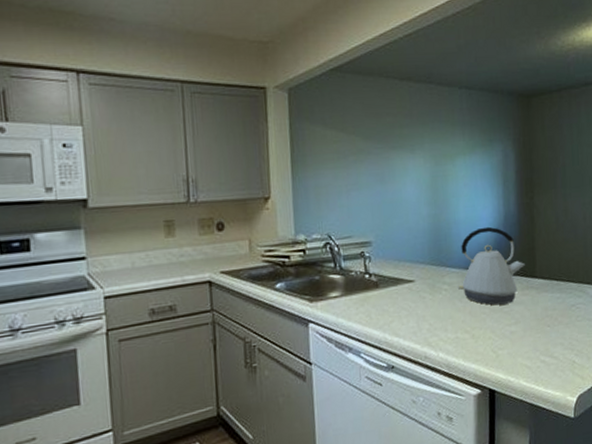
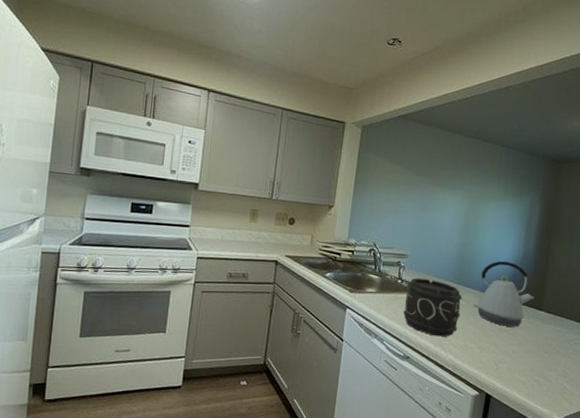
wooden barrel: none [377,266,445,335] -> present [403,278,463,337]

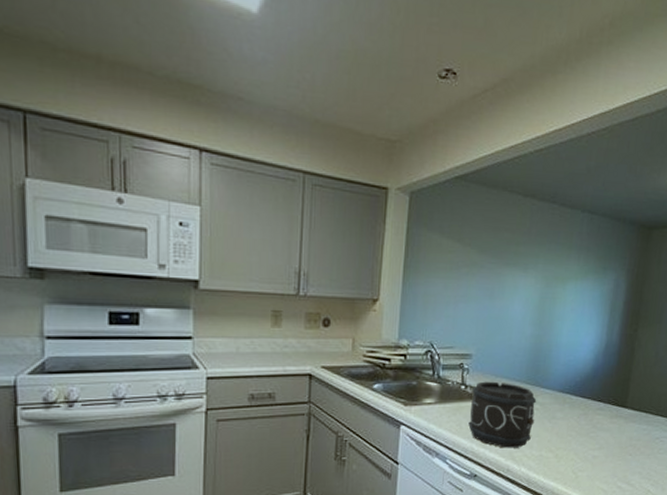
kettle: present [473,261,534,327] -> none [548,353,618,429]

